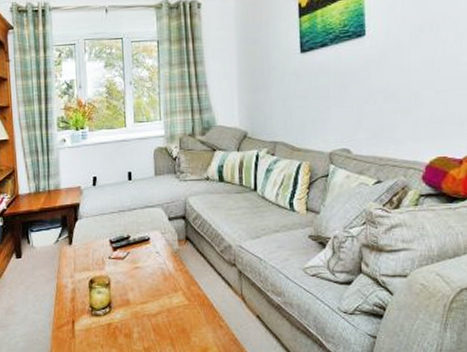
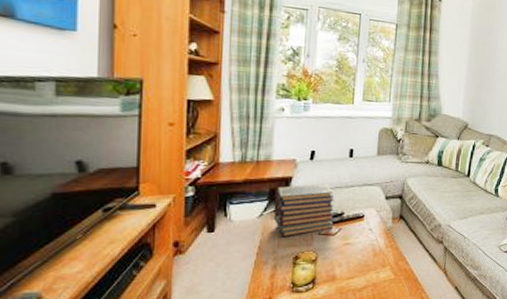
book stack: none [68,208,121,262] -> present [275,184,335,238]

